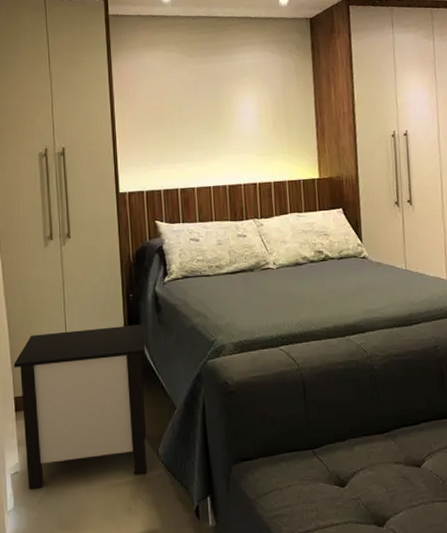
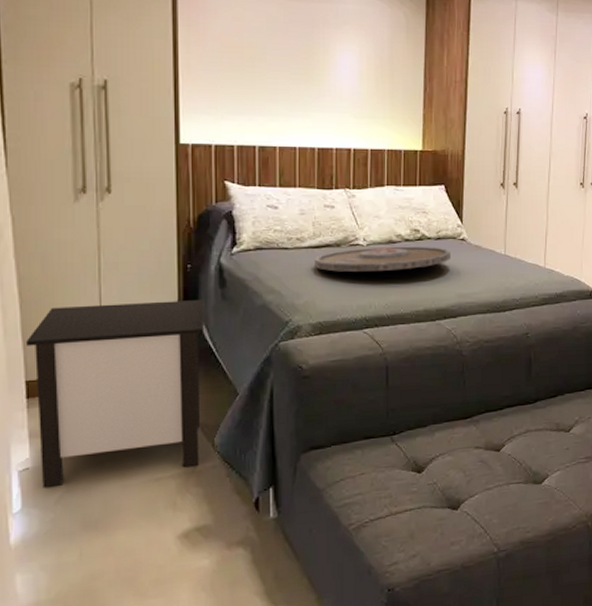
serving tray: none [232,266,354,295] -> present [315,246,451,273]

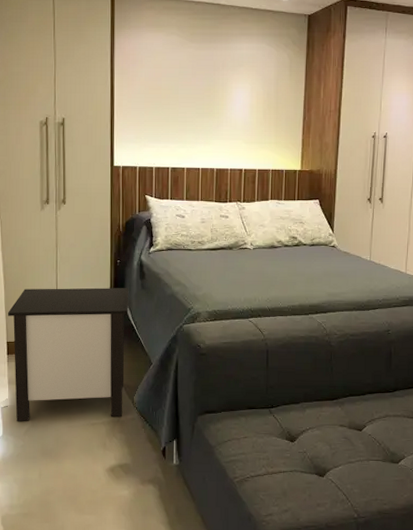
serving tray: present [315,246,451,273] -> none [212,250,323,271]

